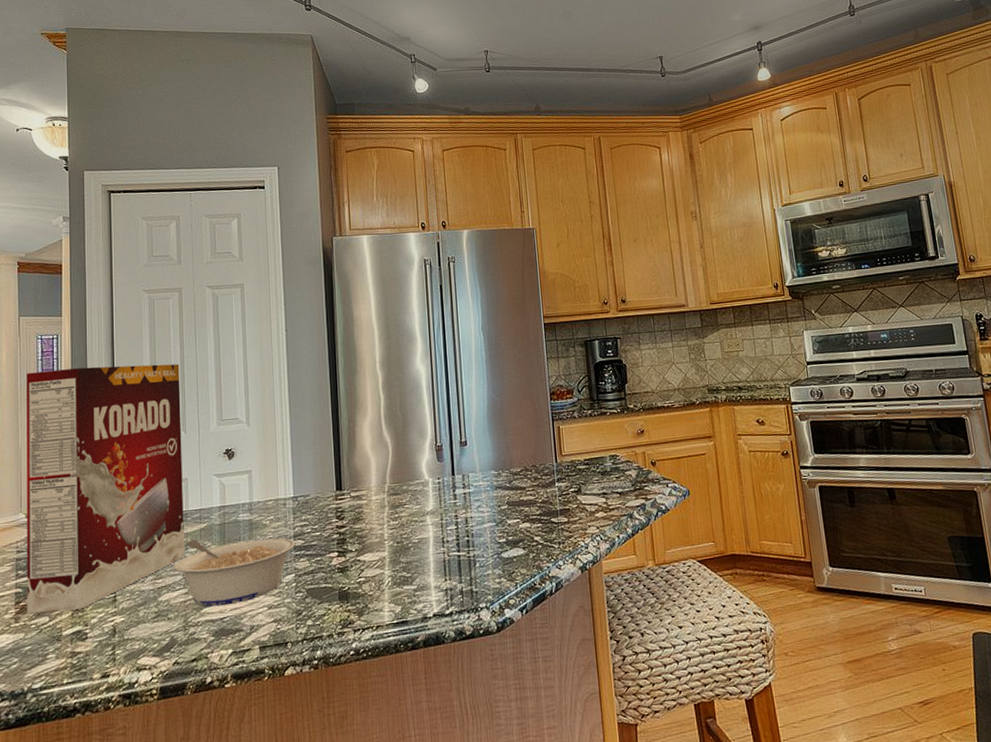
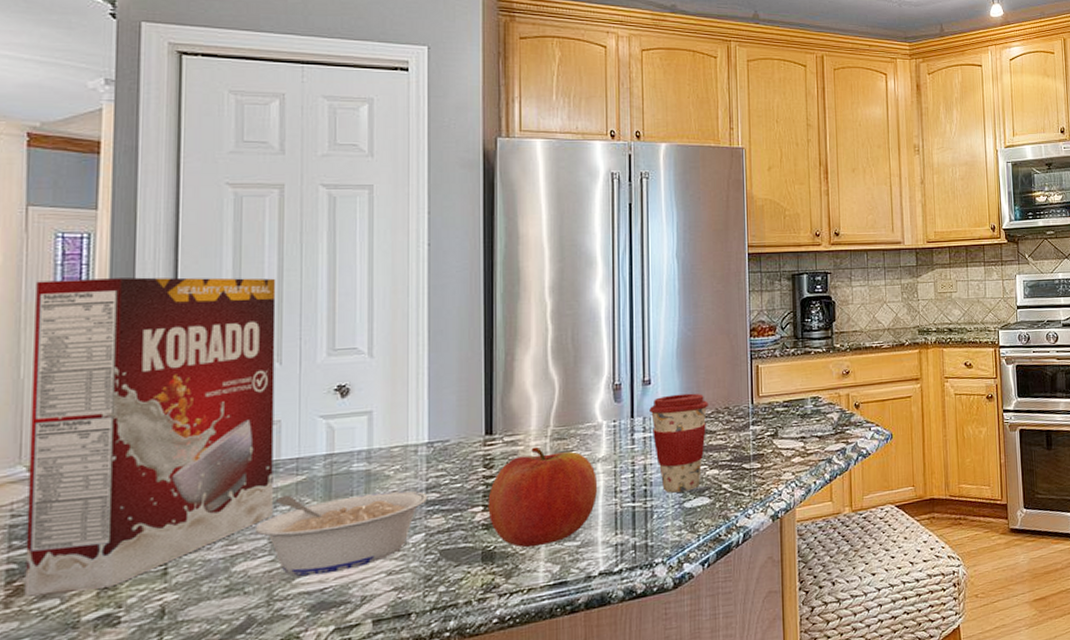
fruit: none [341,501,429,590] -> present [488,446,598,548]
coffee cup: none [467,452,518,544] -> present [649,393,708,493]

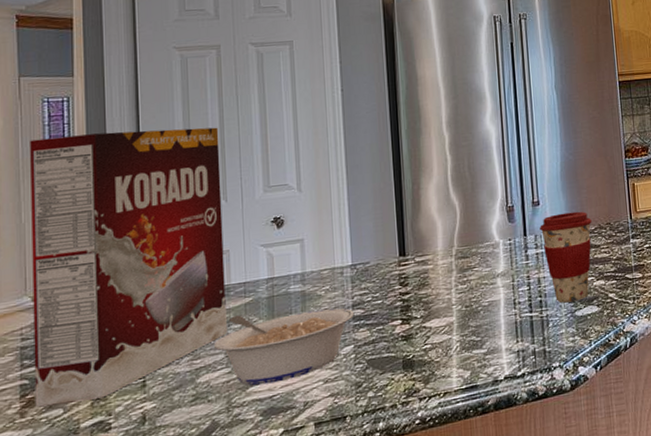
fruit: present [488,446,598,548] -> none [405,265,499,356]

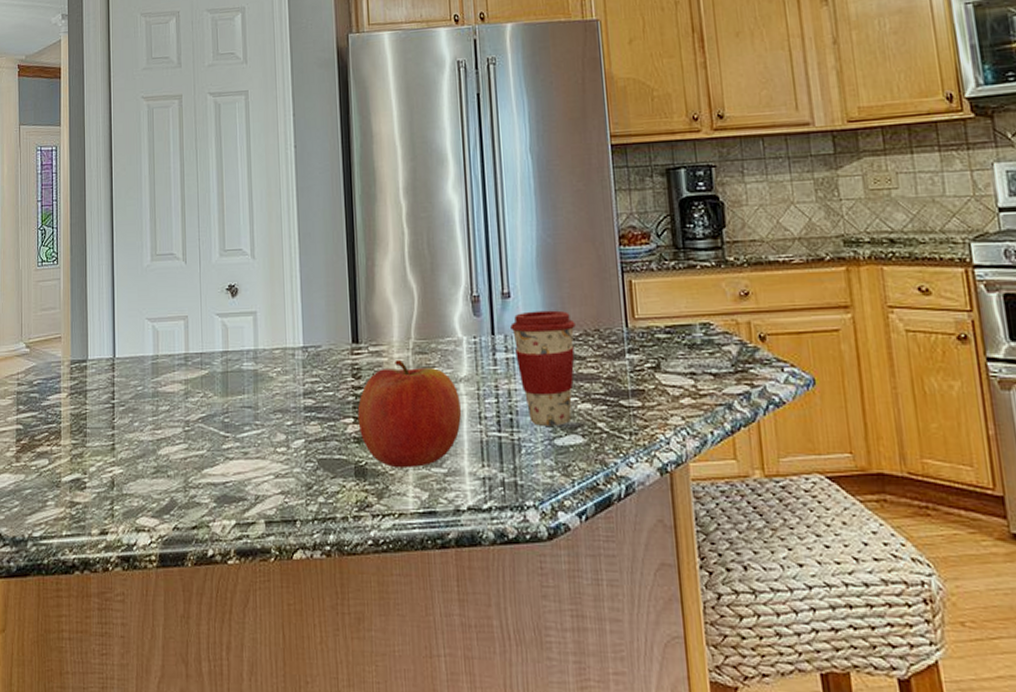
cereal box: present [30,127,227,408] -> none [27,182,185,455]
legume: present [214,308,355,386] -> none [174,388,306,468]
fruit: none [405,265,499,356] -> present [357,359,462,469]

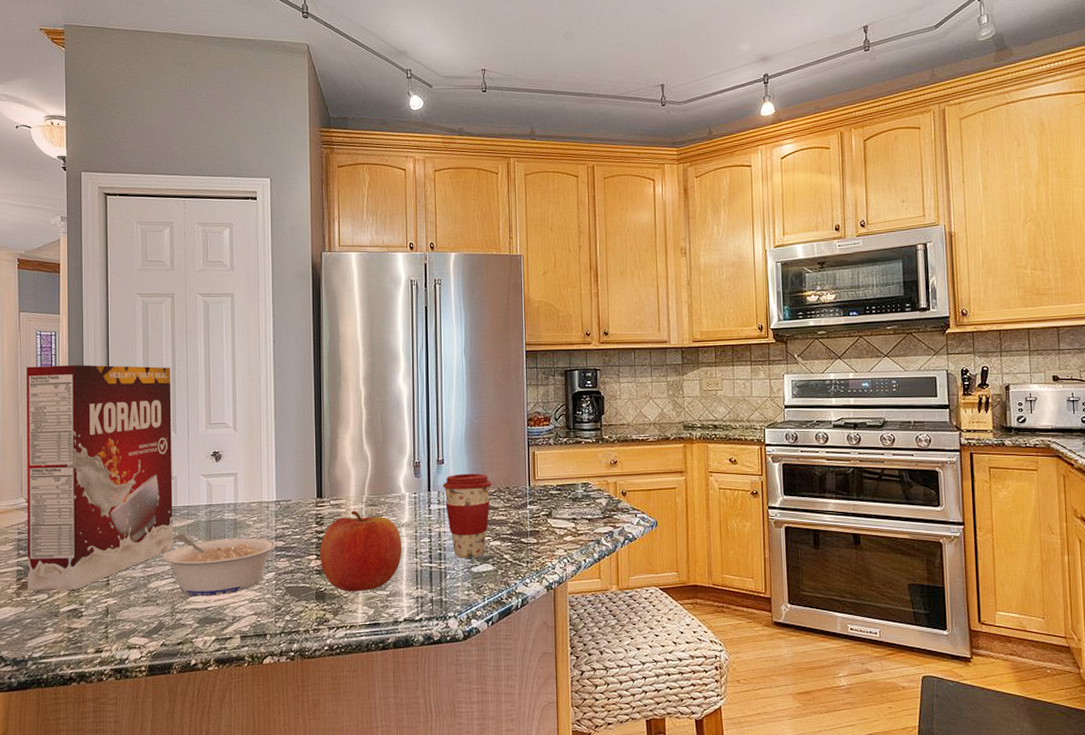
cereal box: none [27,182,185,455] -> present [27,365,173,591]
legume: none [174,388,306,468] -> present [163,534,277,597]

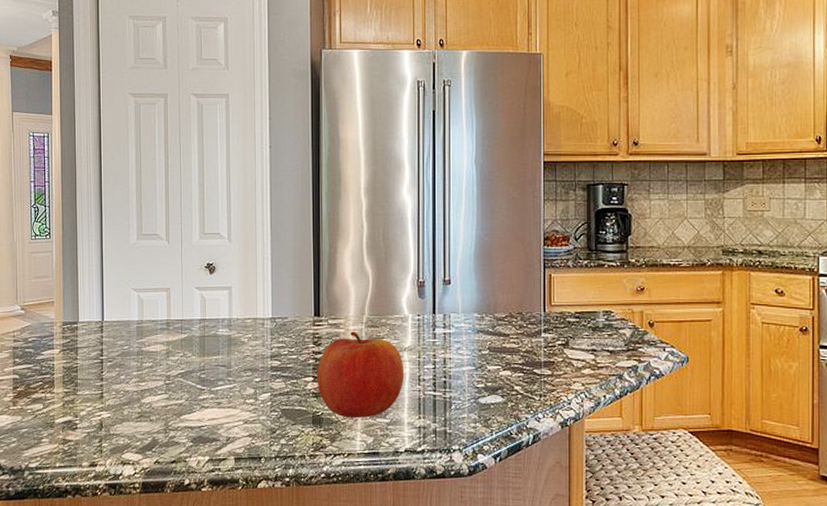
cereal box: present [27,365,173,591] -> none [20,168,166,401]
legume: present [163,534,277,597] -> none [156,348,272,415]
coffee cup: present [443,473,492,558] -> none [449,296,503,388]

